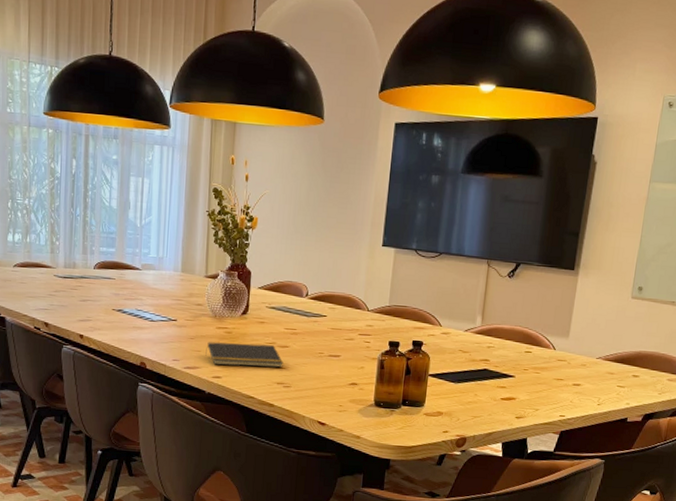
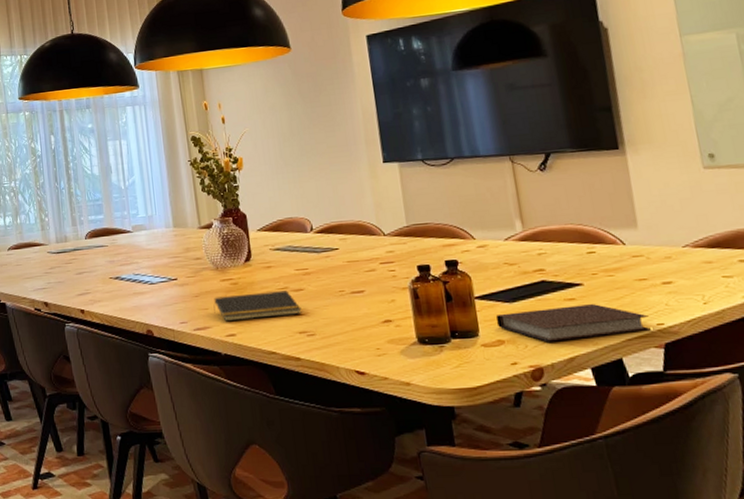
notebook: none [440,391,556,420] -> present [496,304,651,342]

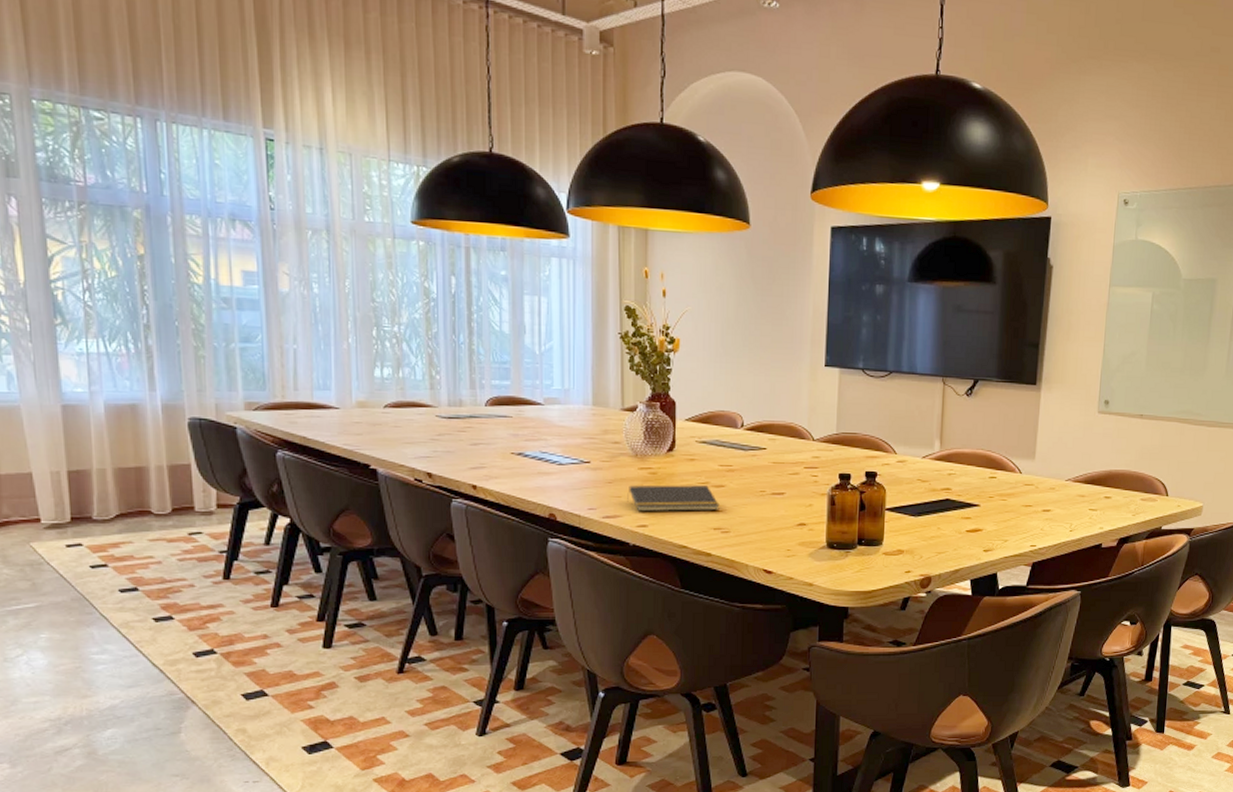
notebook: present [496,304,651,342] -> none [900,524,1026,555]

